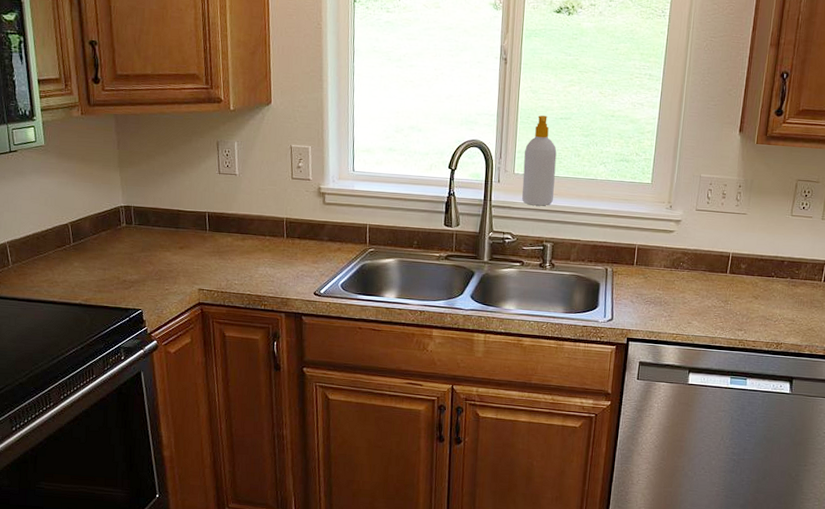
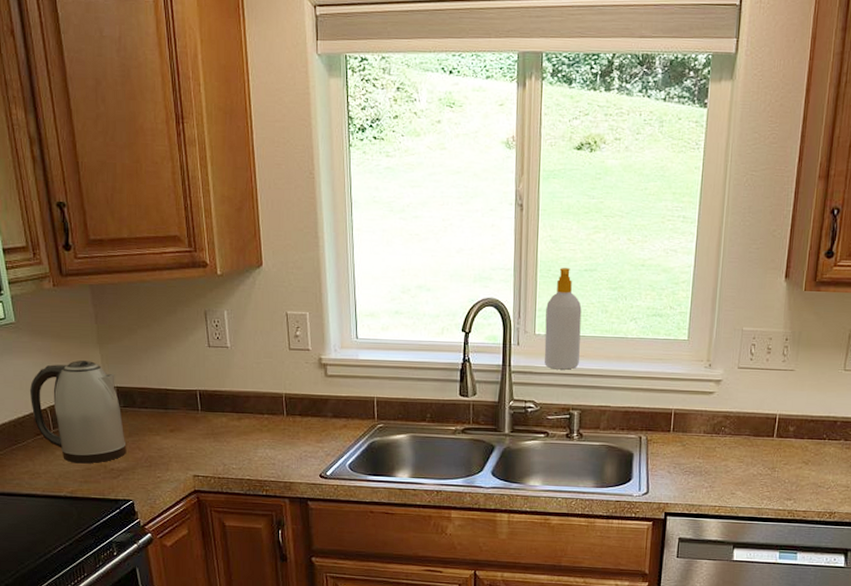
kettle: none [53,181,139,275] -> present [29,359,127,464]

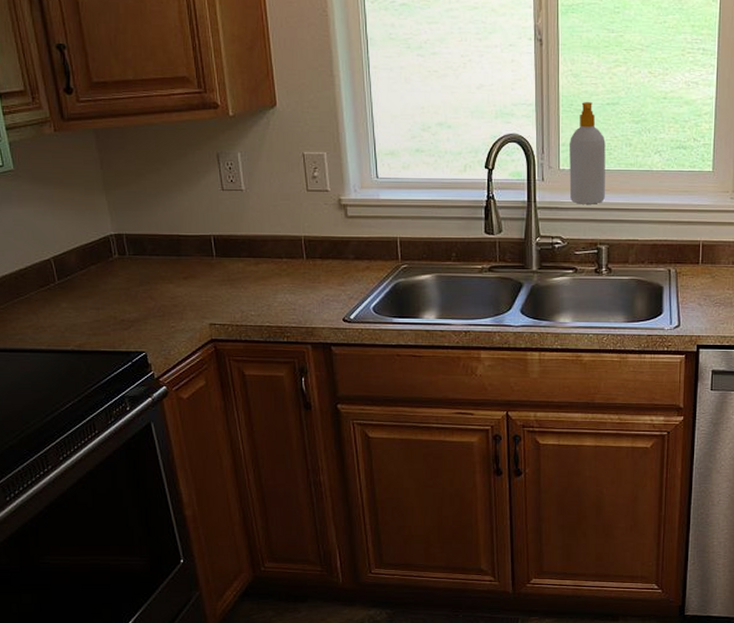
kettle: present [29,359,127,464] -> none [31,207,138,315]

